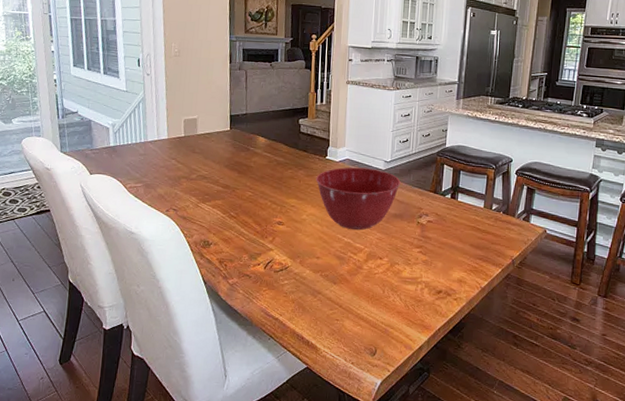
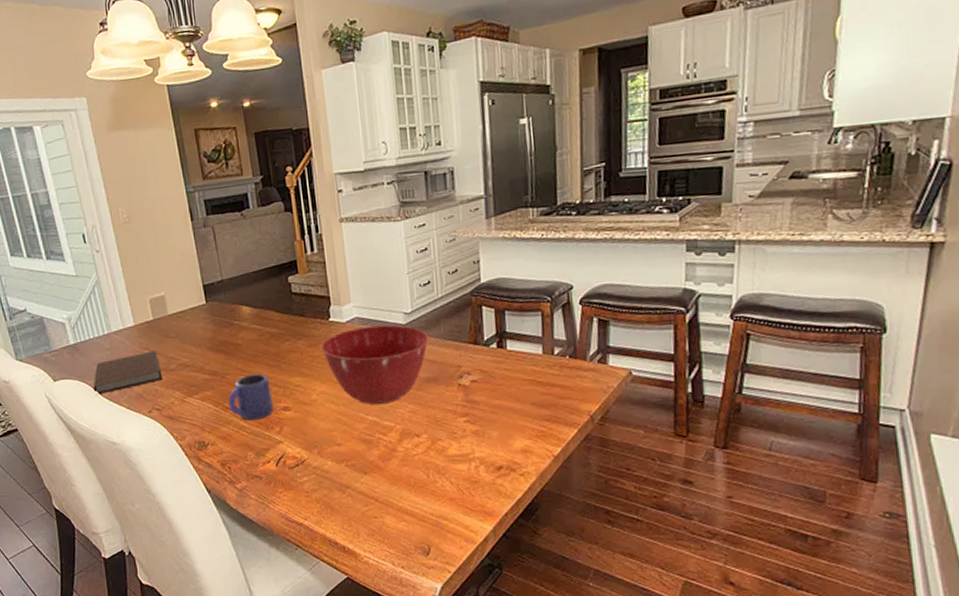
notebook: none [123,161,184,191] -> present [93,351,163,395]
mug: none [234,191,271,229] -> present [228,373,274,421]

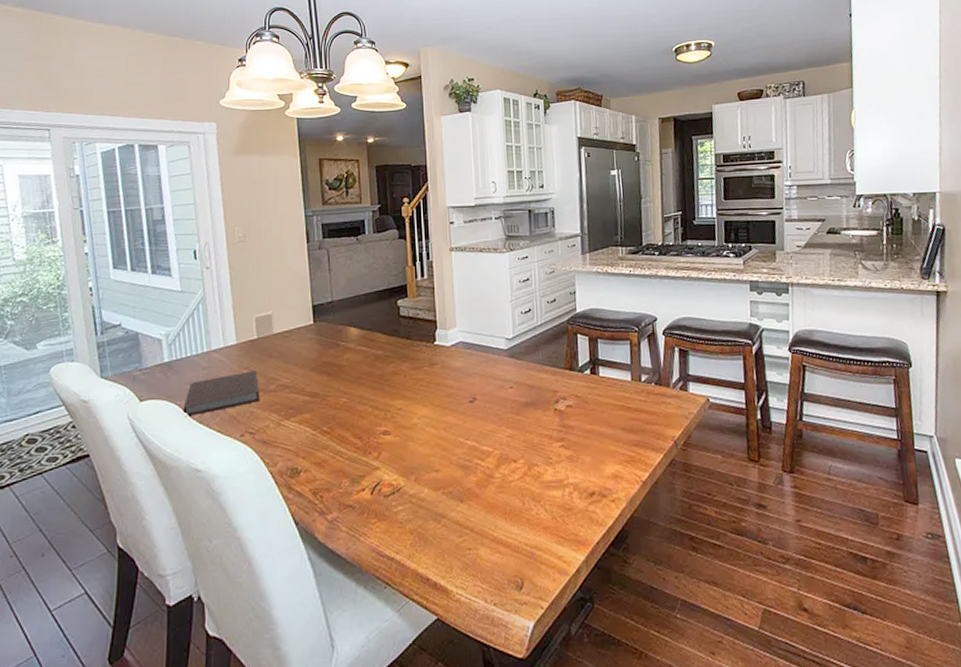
mug: present [228,373,274,421] -> none [327,396,374,446]
mixing bowl: present [320,324,429,405] -> none [425,349,528,429]

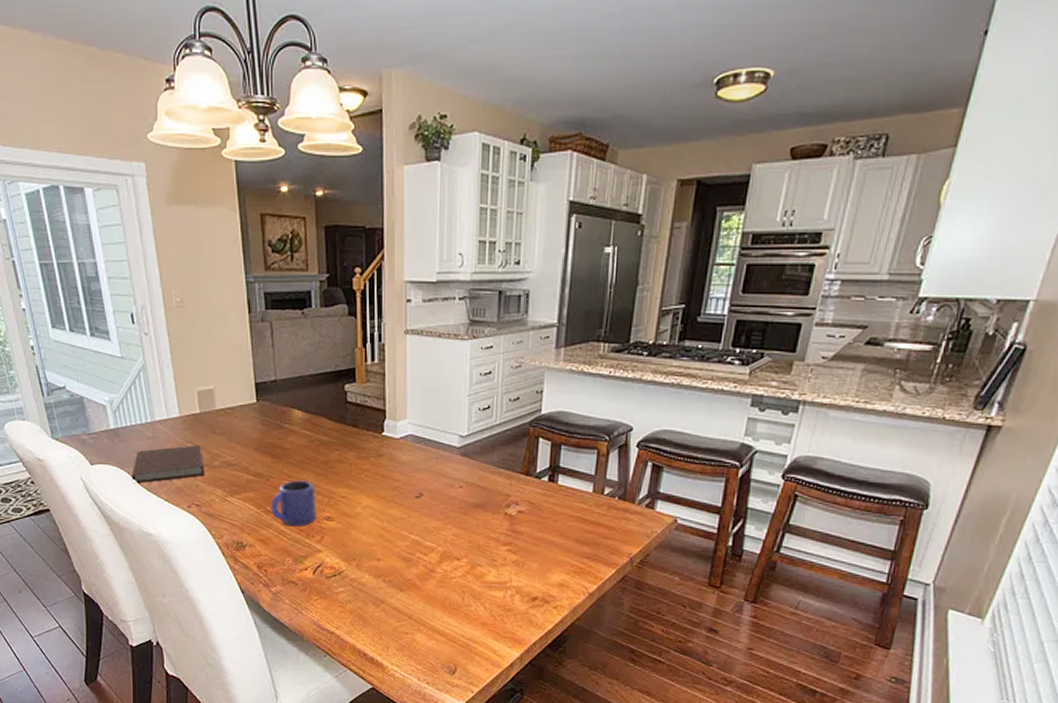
mug: none [327,396,374,446] -> present [270,480,317,527]

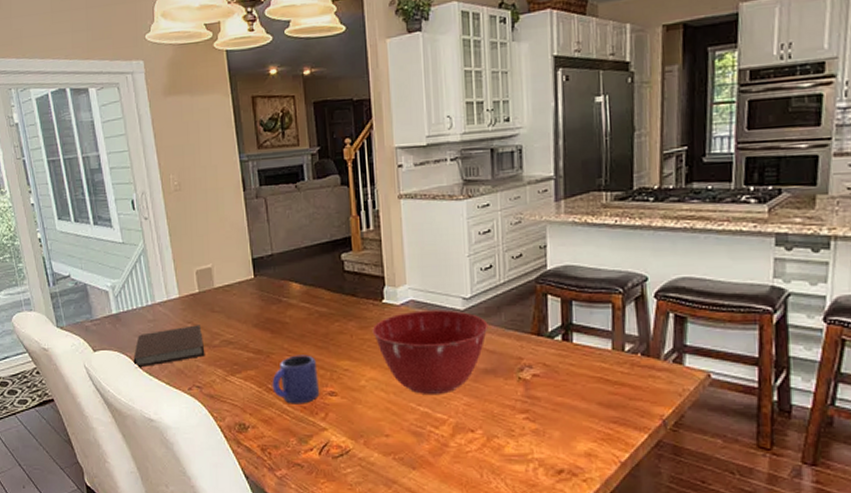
mixing bowl: none [371,445,482,524] -> present [372,309,489,394]

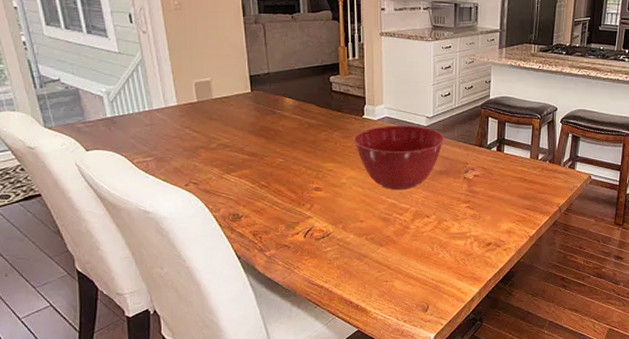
notebook: present [133,325,205,368] -> none [129,130,202,167]
mug: present [272,355,320,404] -> none [265,157,307,198]

